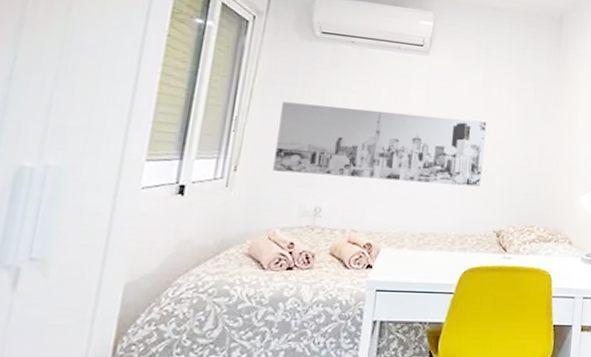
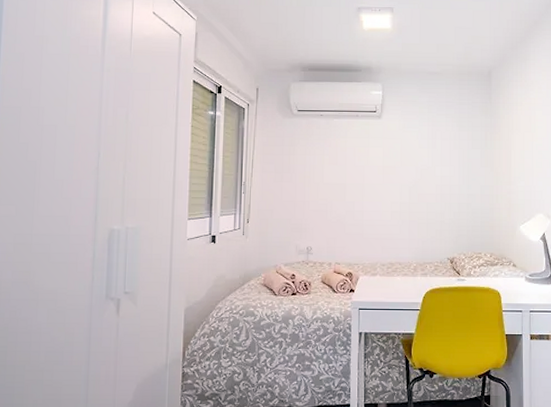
wall art: present [273,102,487,187] -> none [274,167,434,223]

